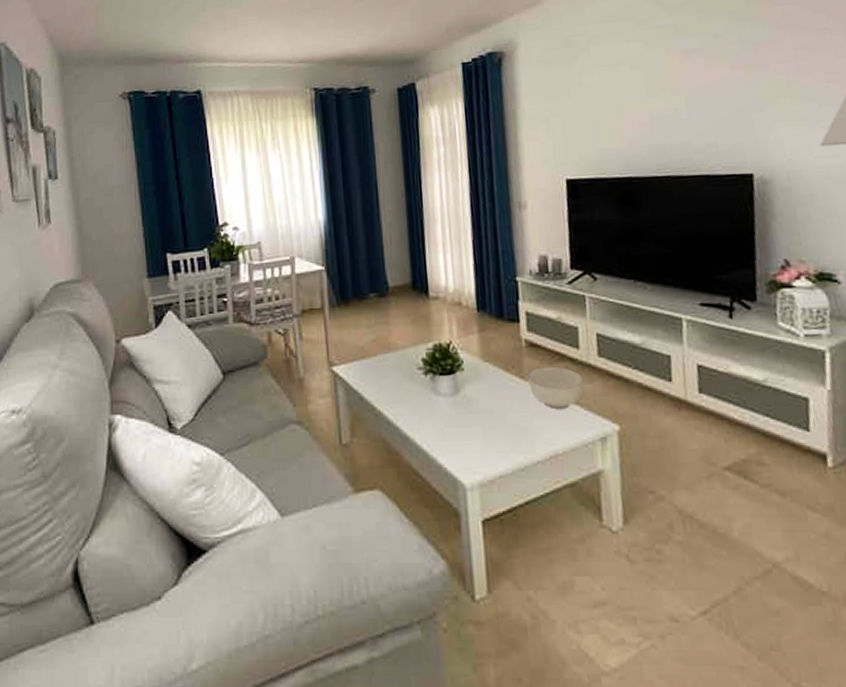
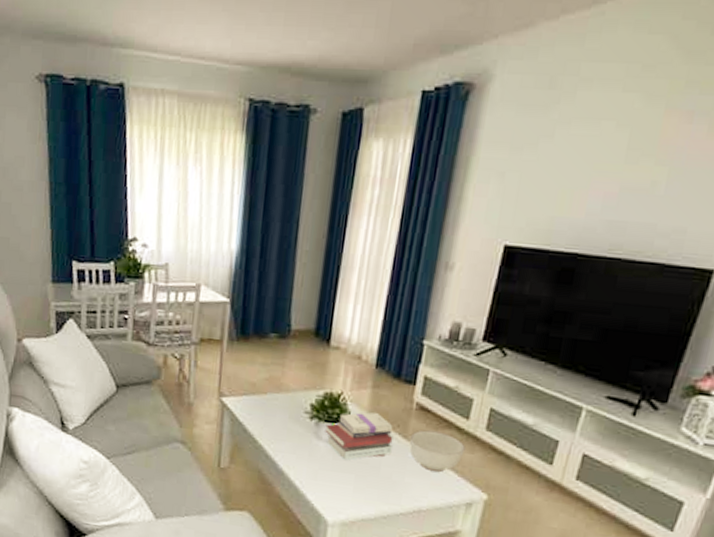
books: none [441,357,513,413] -> present [325,412,393,460]

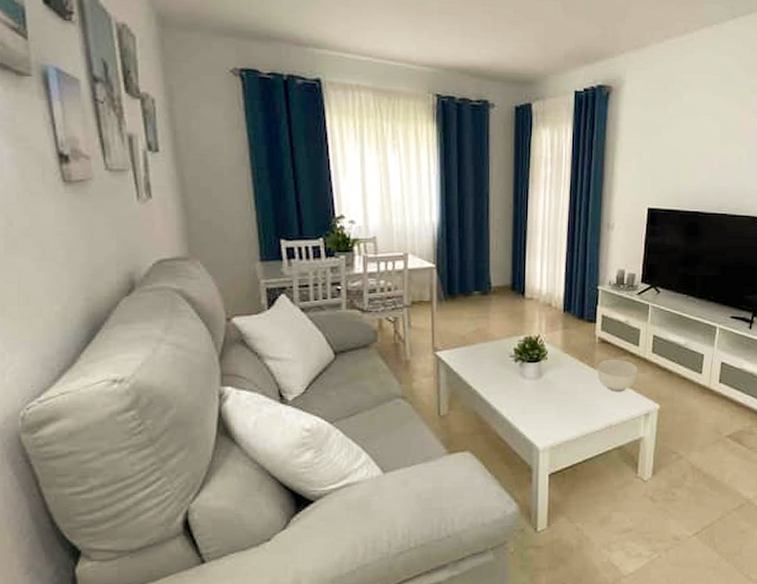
books: present [325,412,393,460] -> none [528,350,584,393]

